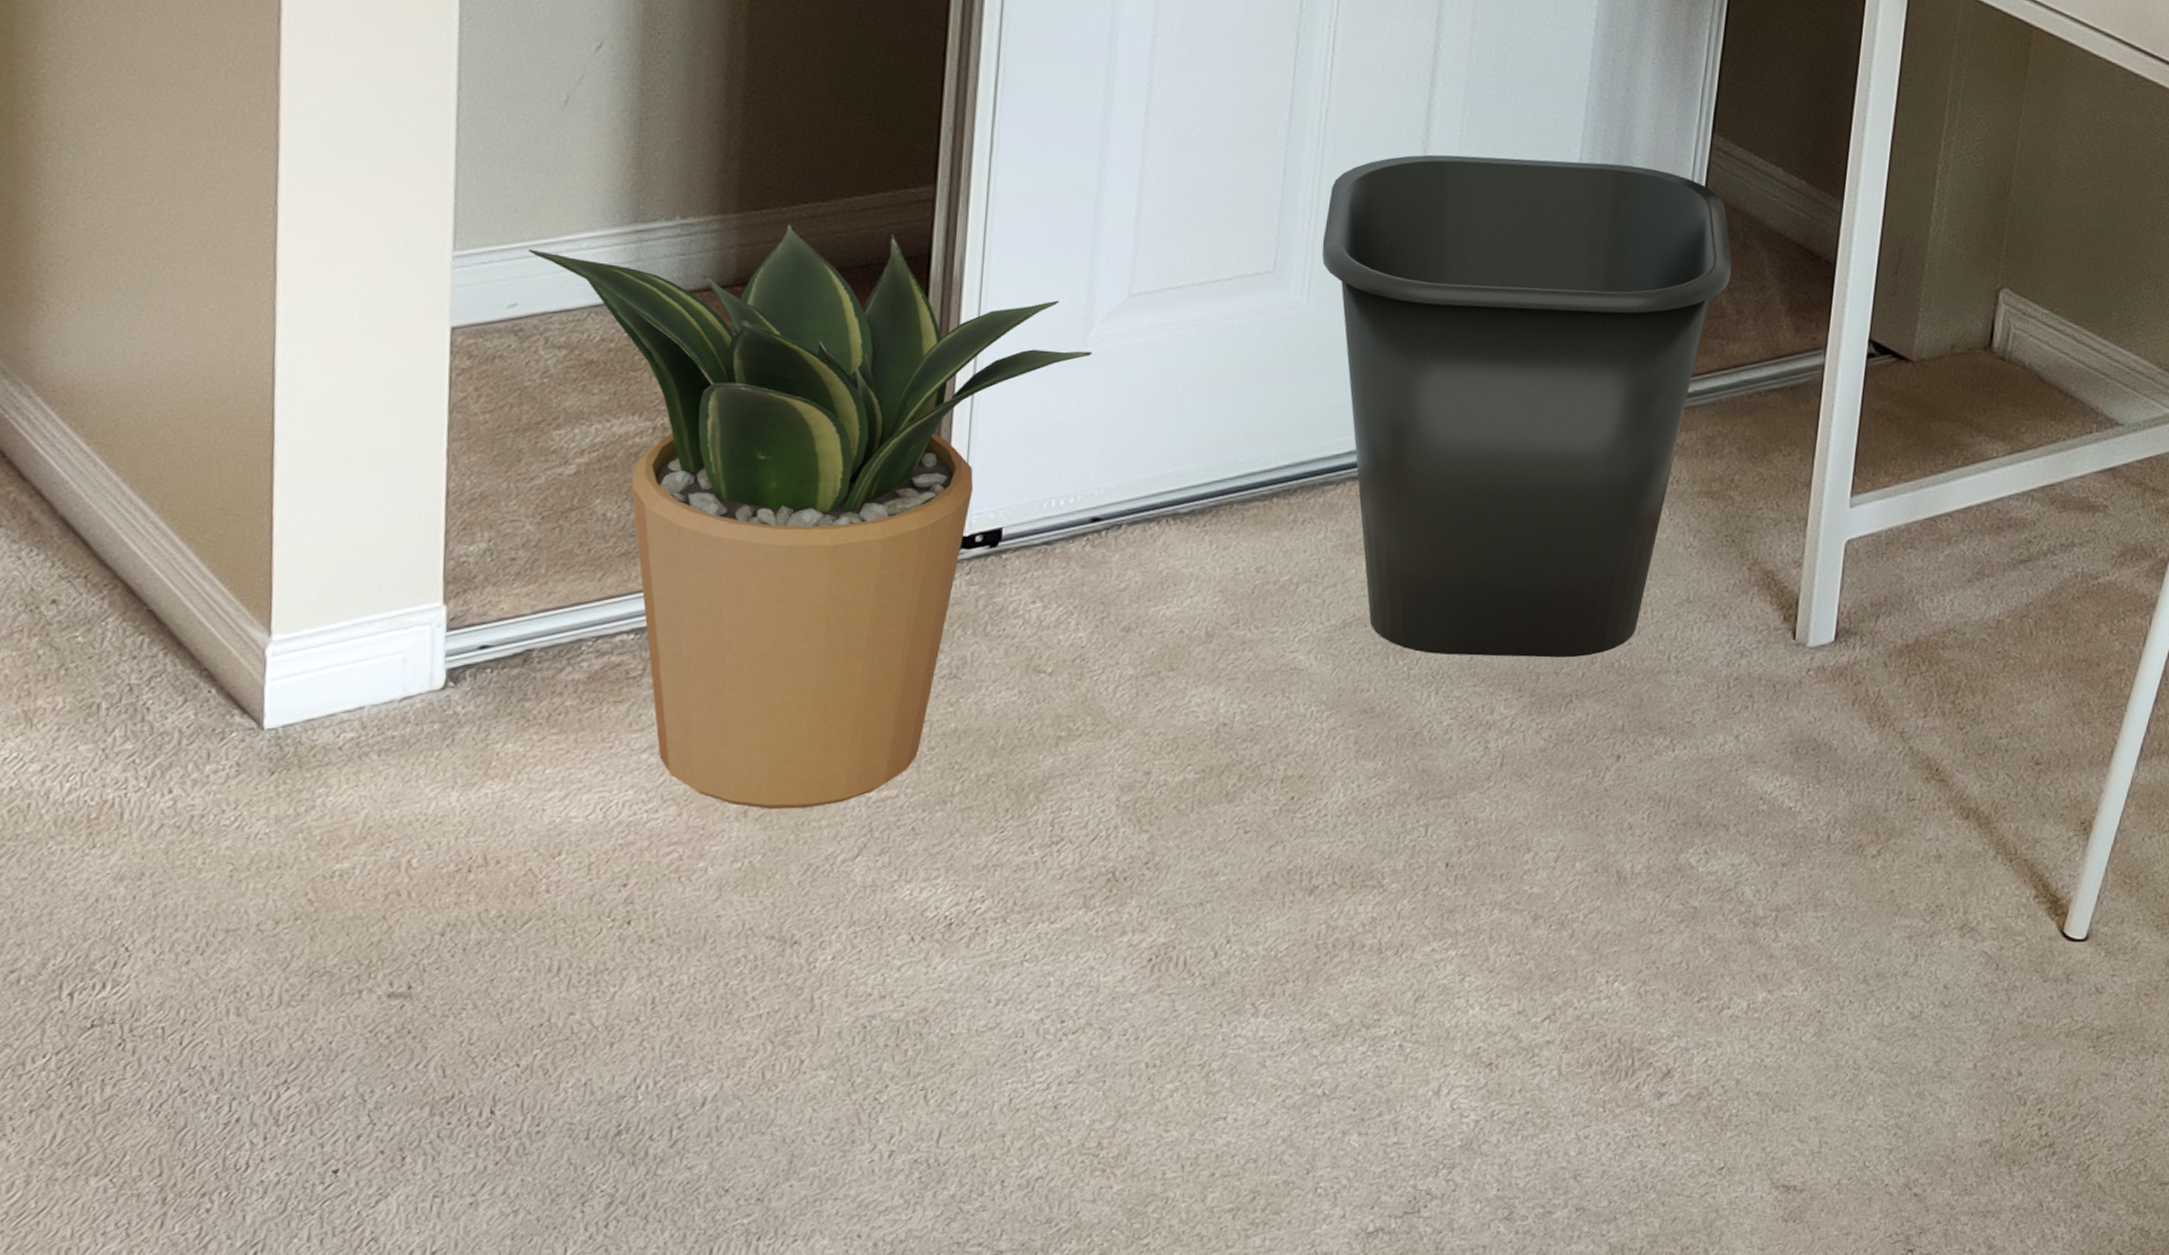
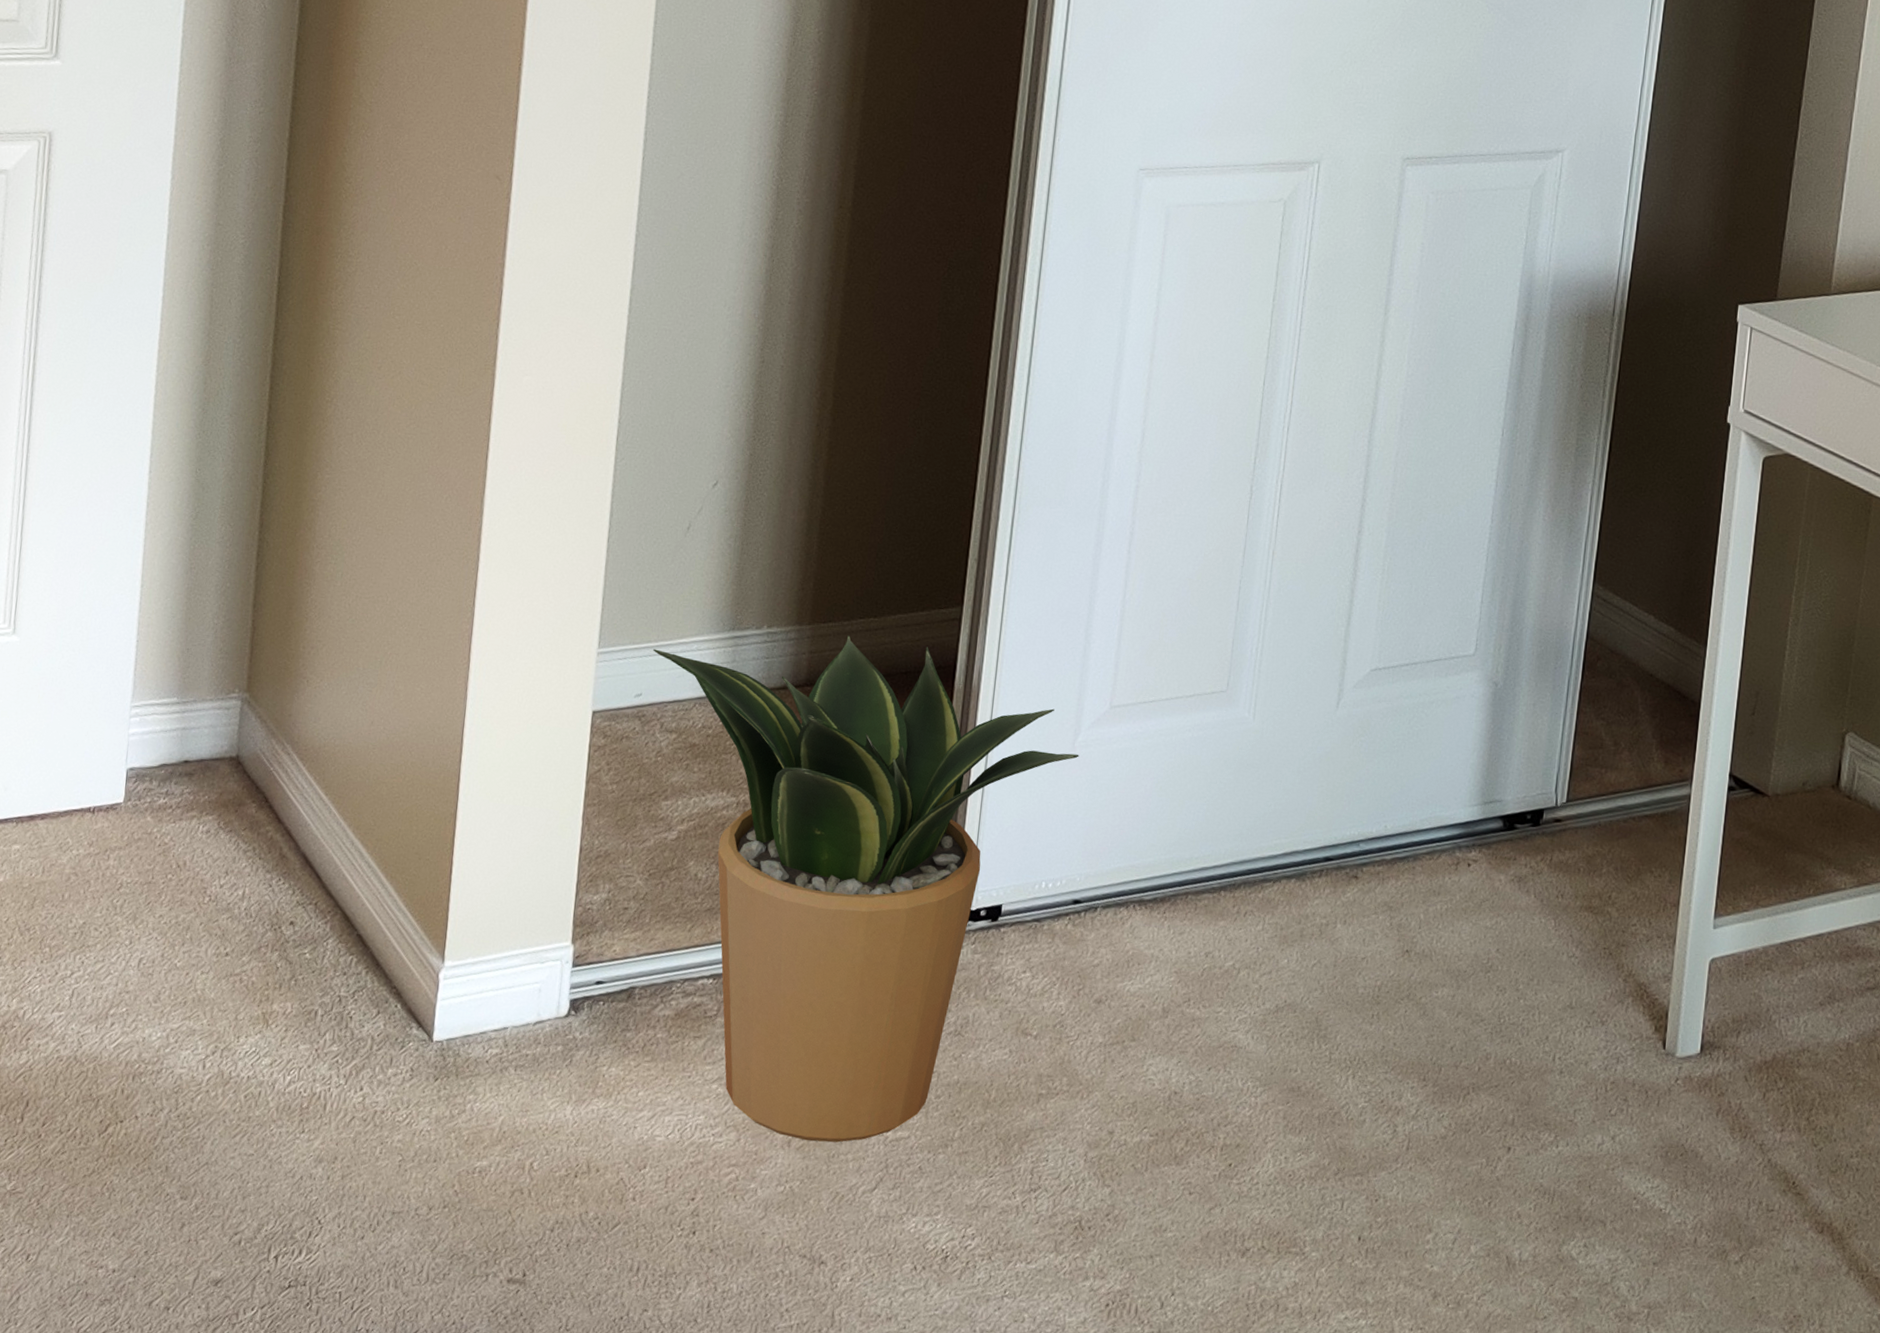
waste bin: present [1321,154,1732,658] -> none [1266,594,1610,1053]

